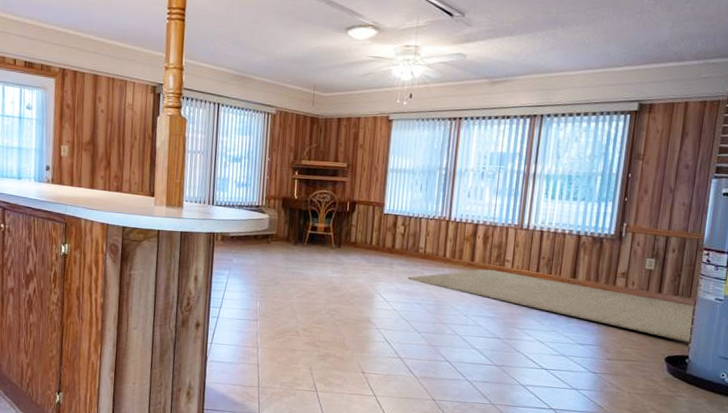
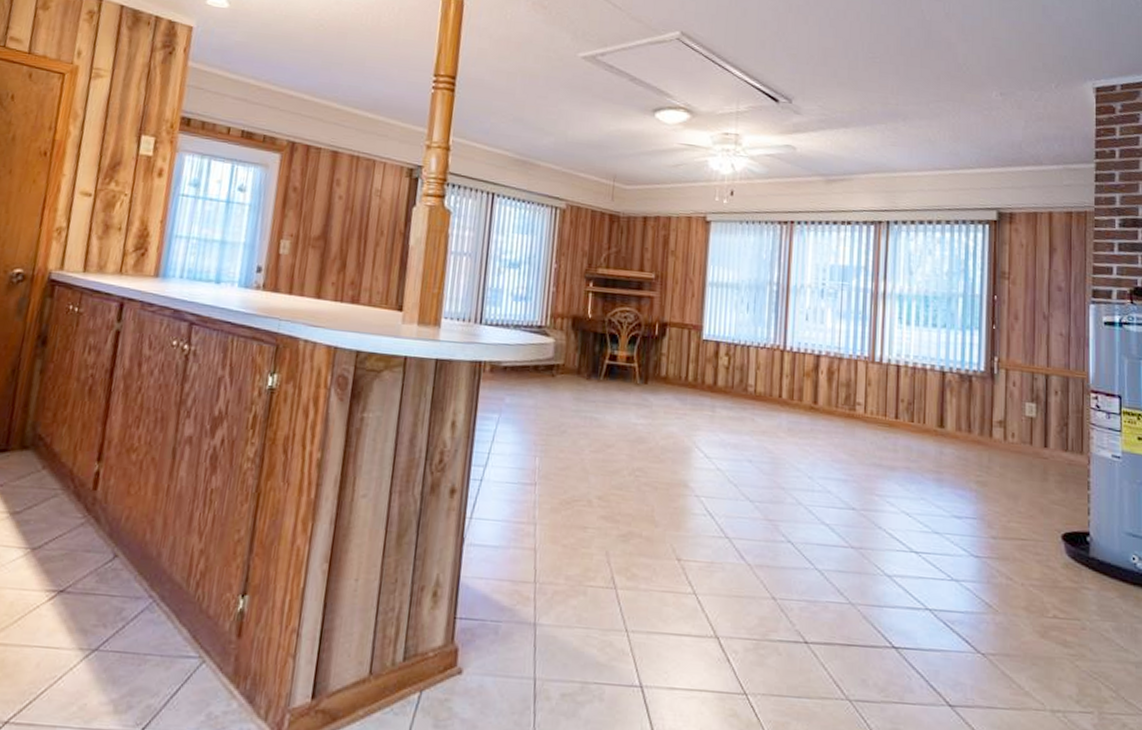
rug: present [407,269,693,343] -> none [734,414,1091,515]

